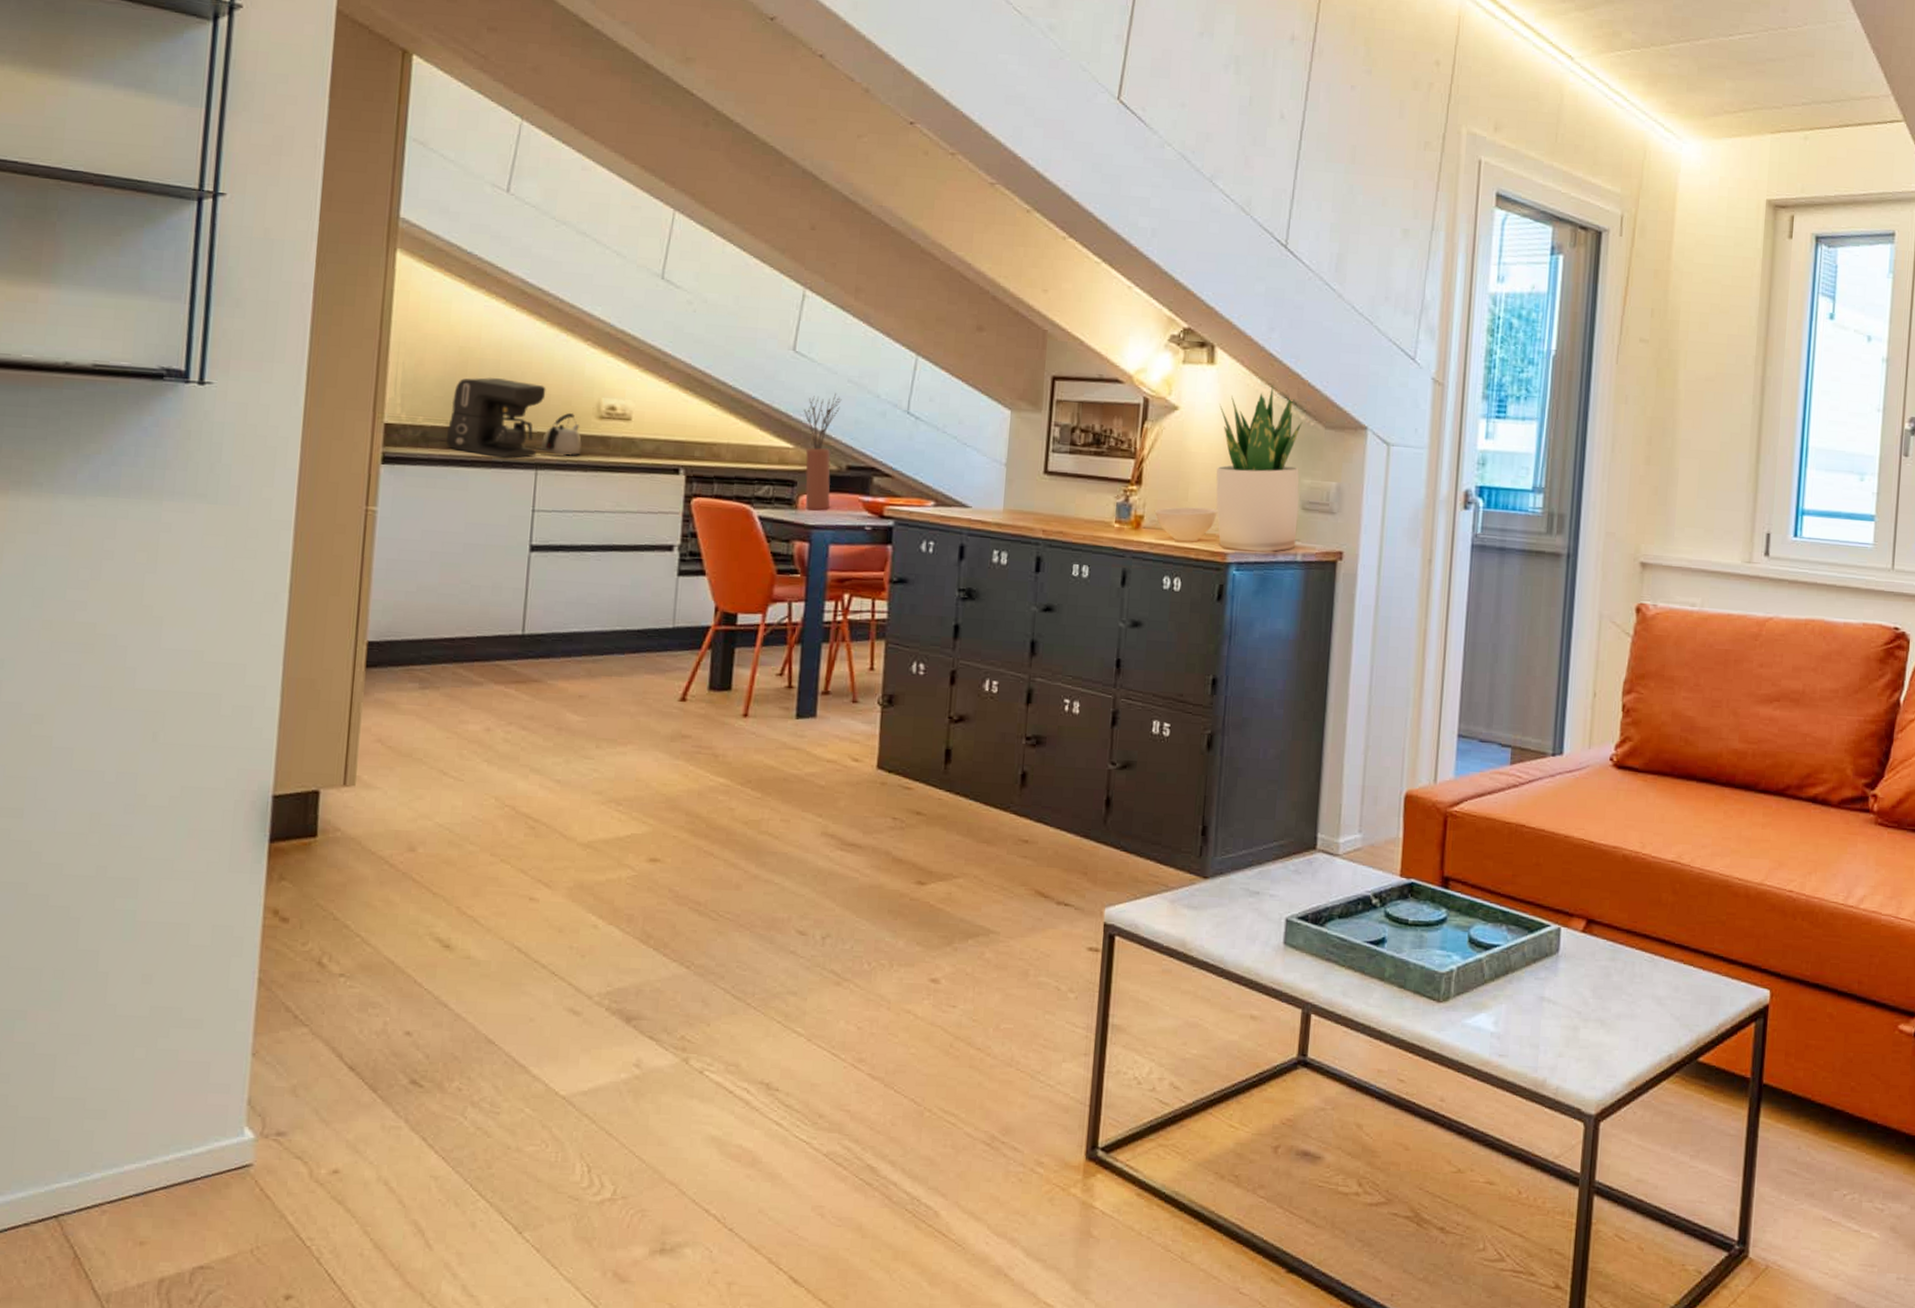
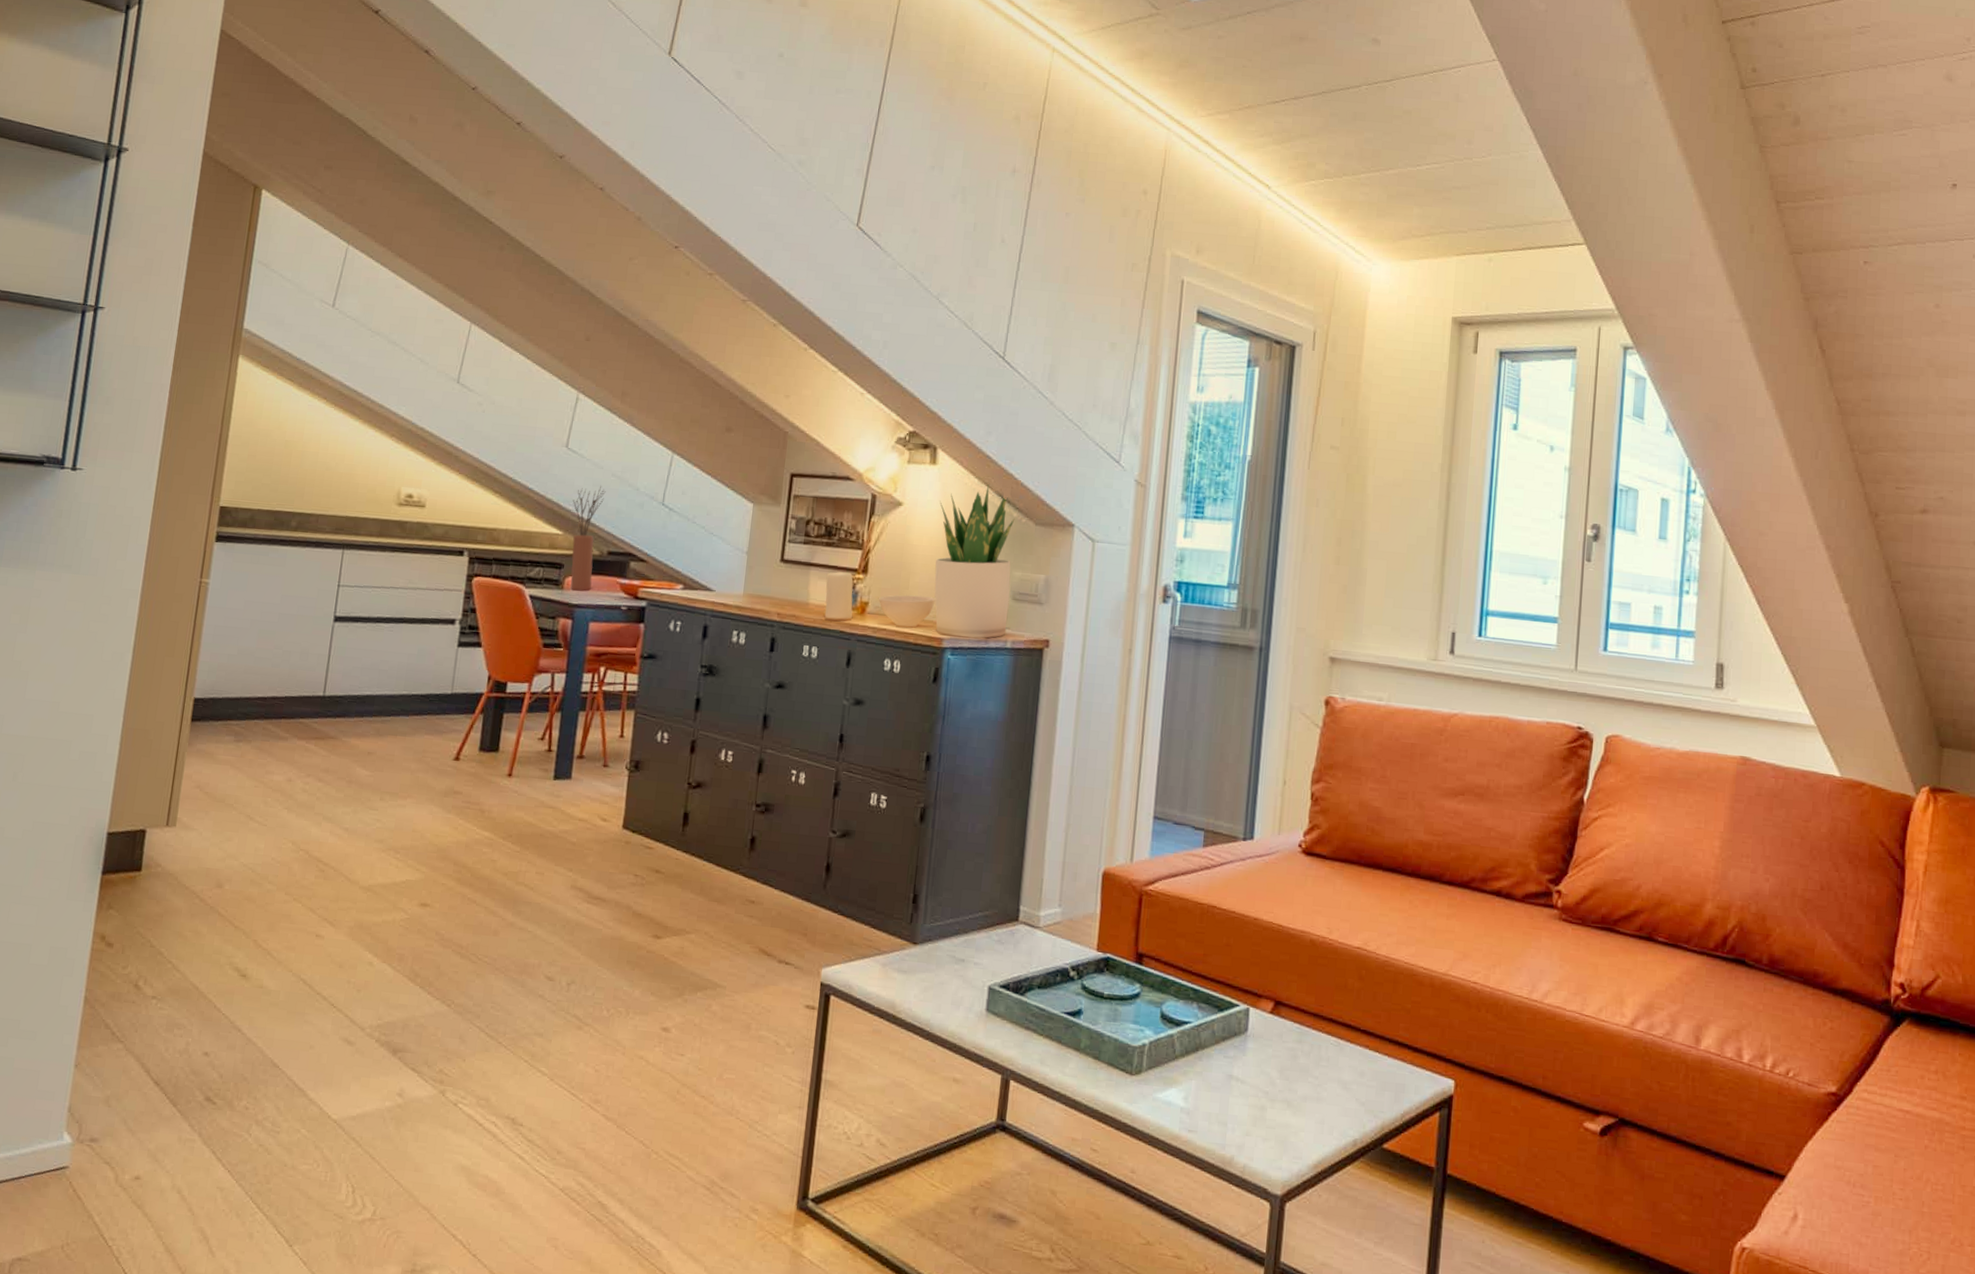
coffee maker: present [446,377,546,459] -> none [270,468,356,540]
kettle: present [540,413,582,456] -> none [347,500,383,538]
candle: none [1095,483,1127,539] -> present [824,572,853,623]

